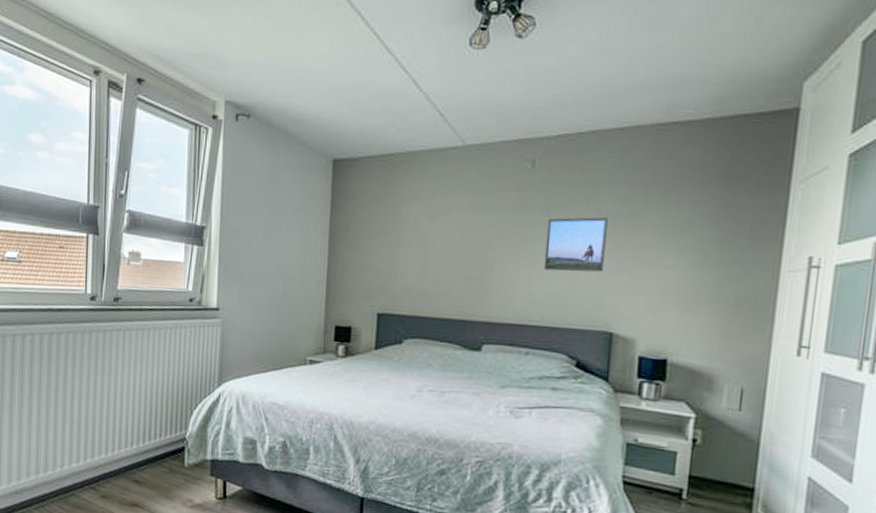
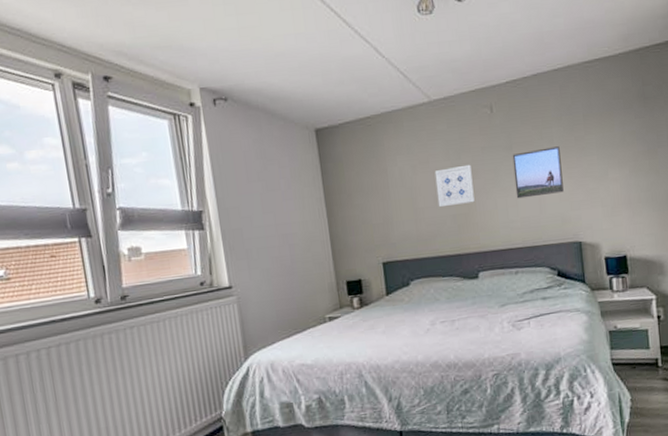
wall art: none [451,222,497,266] -> present [434,164,475,208]

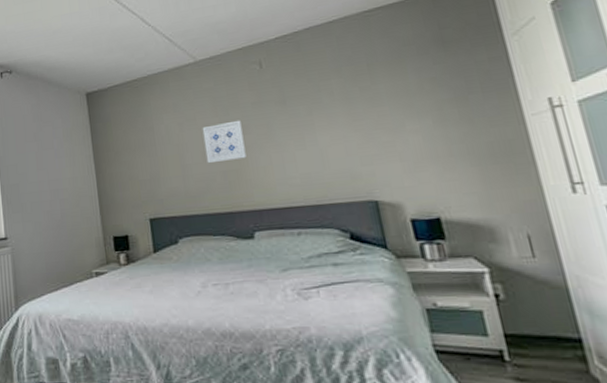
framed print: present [512,146,564,199] -> none [286,98,351,154]

